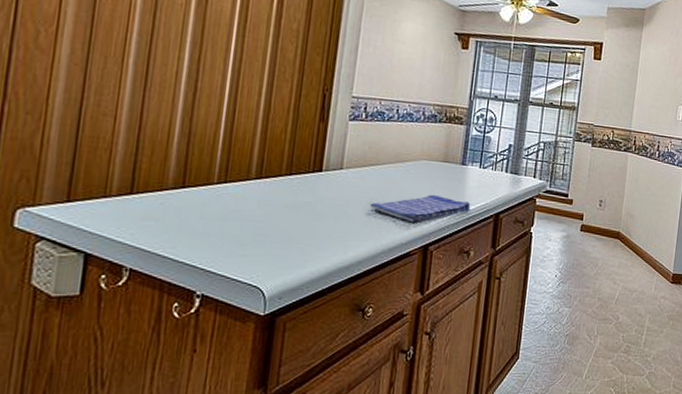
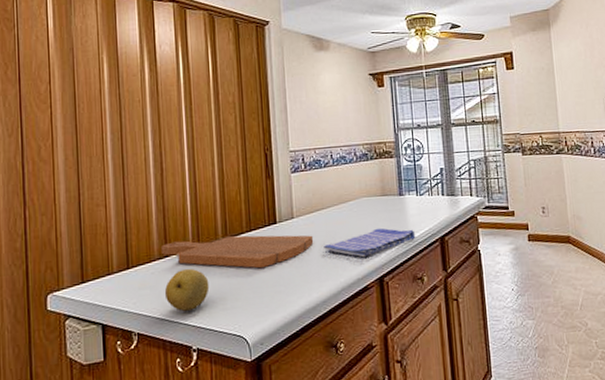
fruit: none [172,204,230,251] -> present [164,268,210,311]
cutting board: none [176,172,361,217] -> present [160,235,314,269]

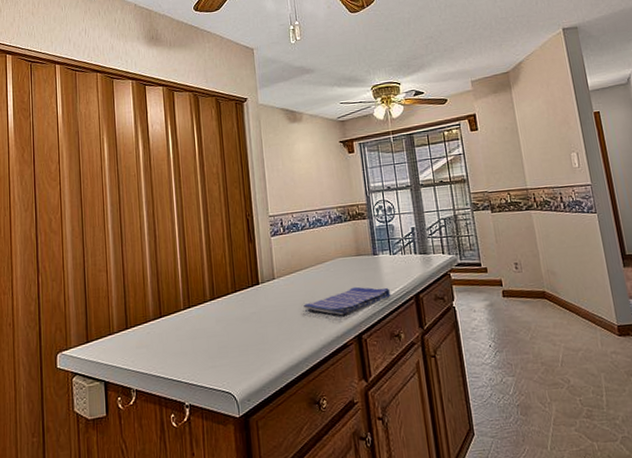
cutting board: present [160,235,314,269] -> none [155,295,294,328]
fruit: present [164,268,210,311] -> none [159,328,200,369]

